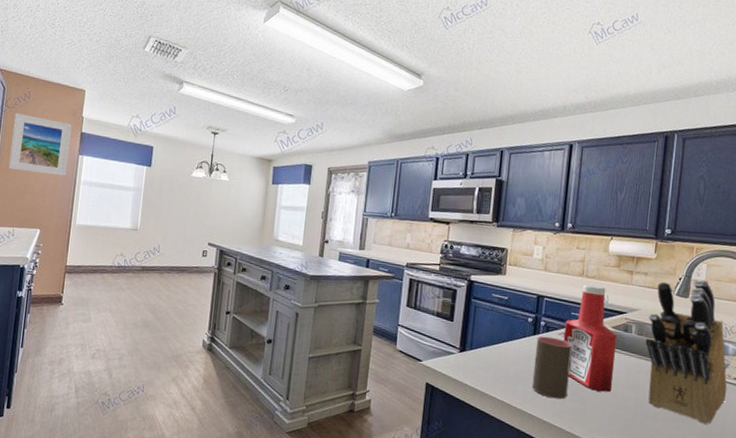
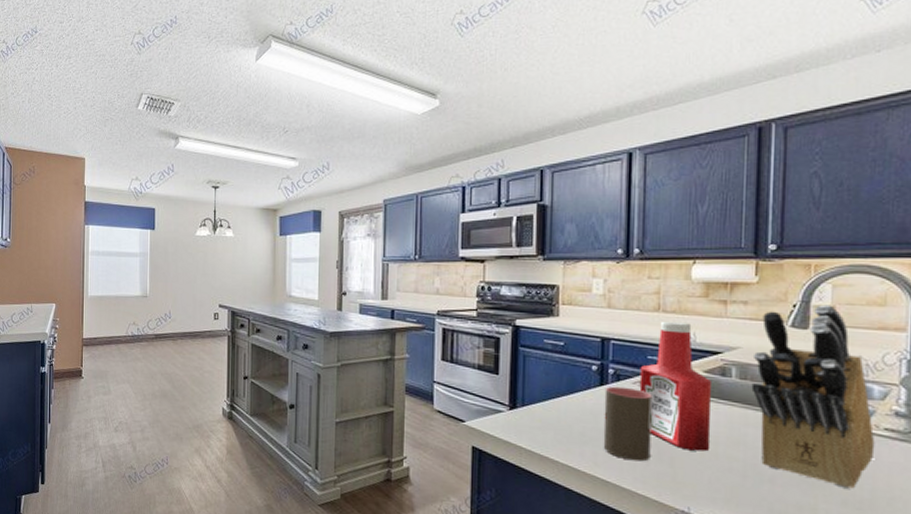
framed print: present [8,112,72,176] -> none [21,188,76,248]

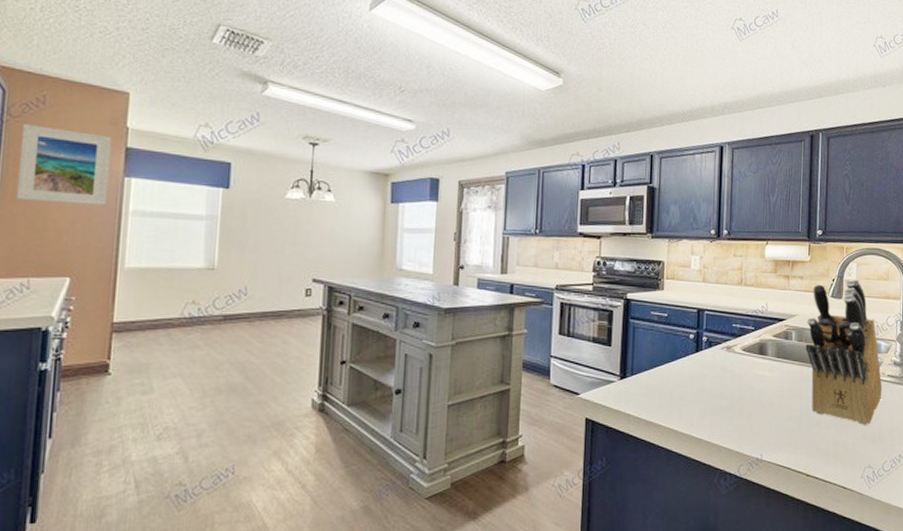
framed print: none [21,188,76,248] -> present [16,123,112,205]
cup: present [603,386,652,462] -> none [697,352,736,418]
ketchup bottle: present [639,321,712,452] -> none [726,293,778,405]

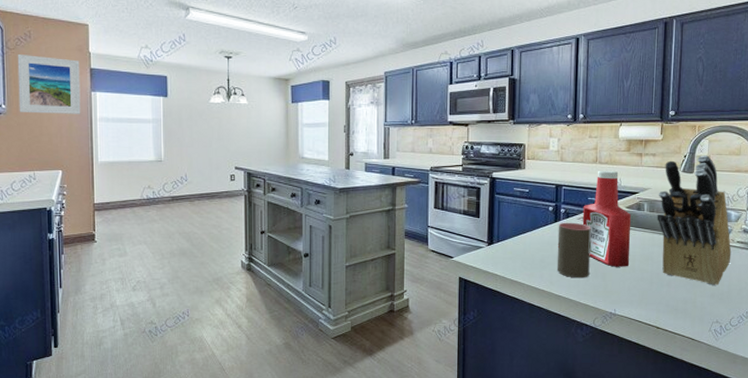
cup: none [697,352,736,418] -> present [556,222,591,278]
ketchup bottle: none [726,293,778,405] -> present [582,170,631,267]

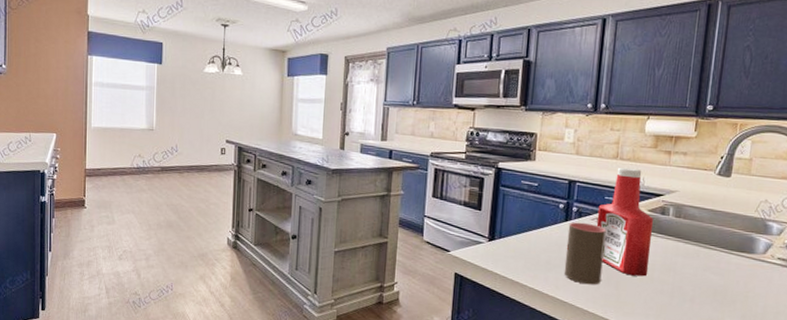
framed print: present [17,53,81,114] -> none [18,14,78,78]
knife block: present [657,155,732,285] -> none [683,157,770,306]

